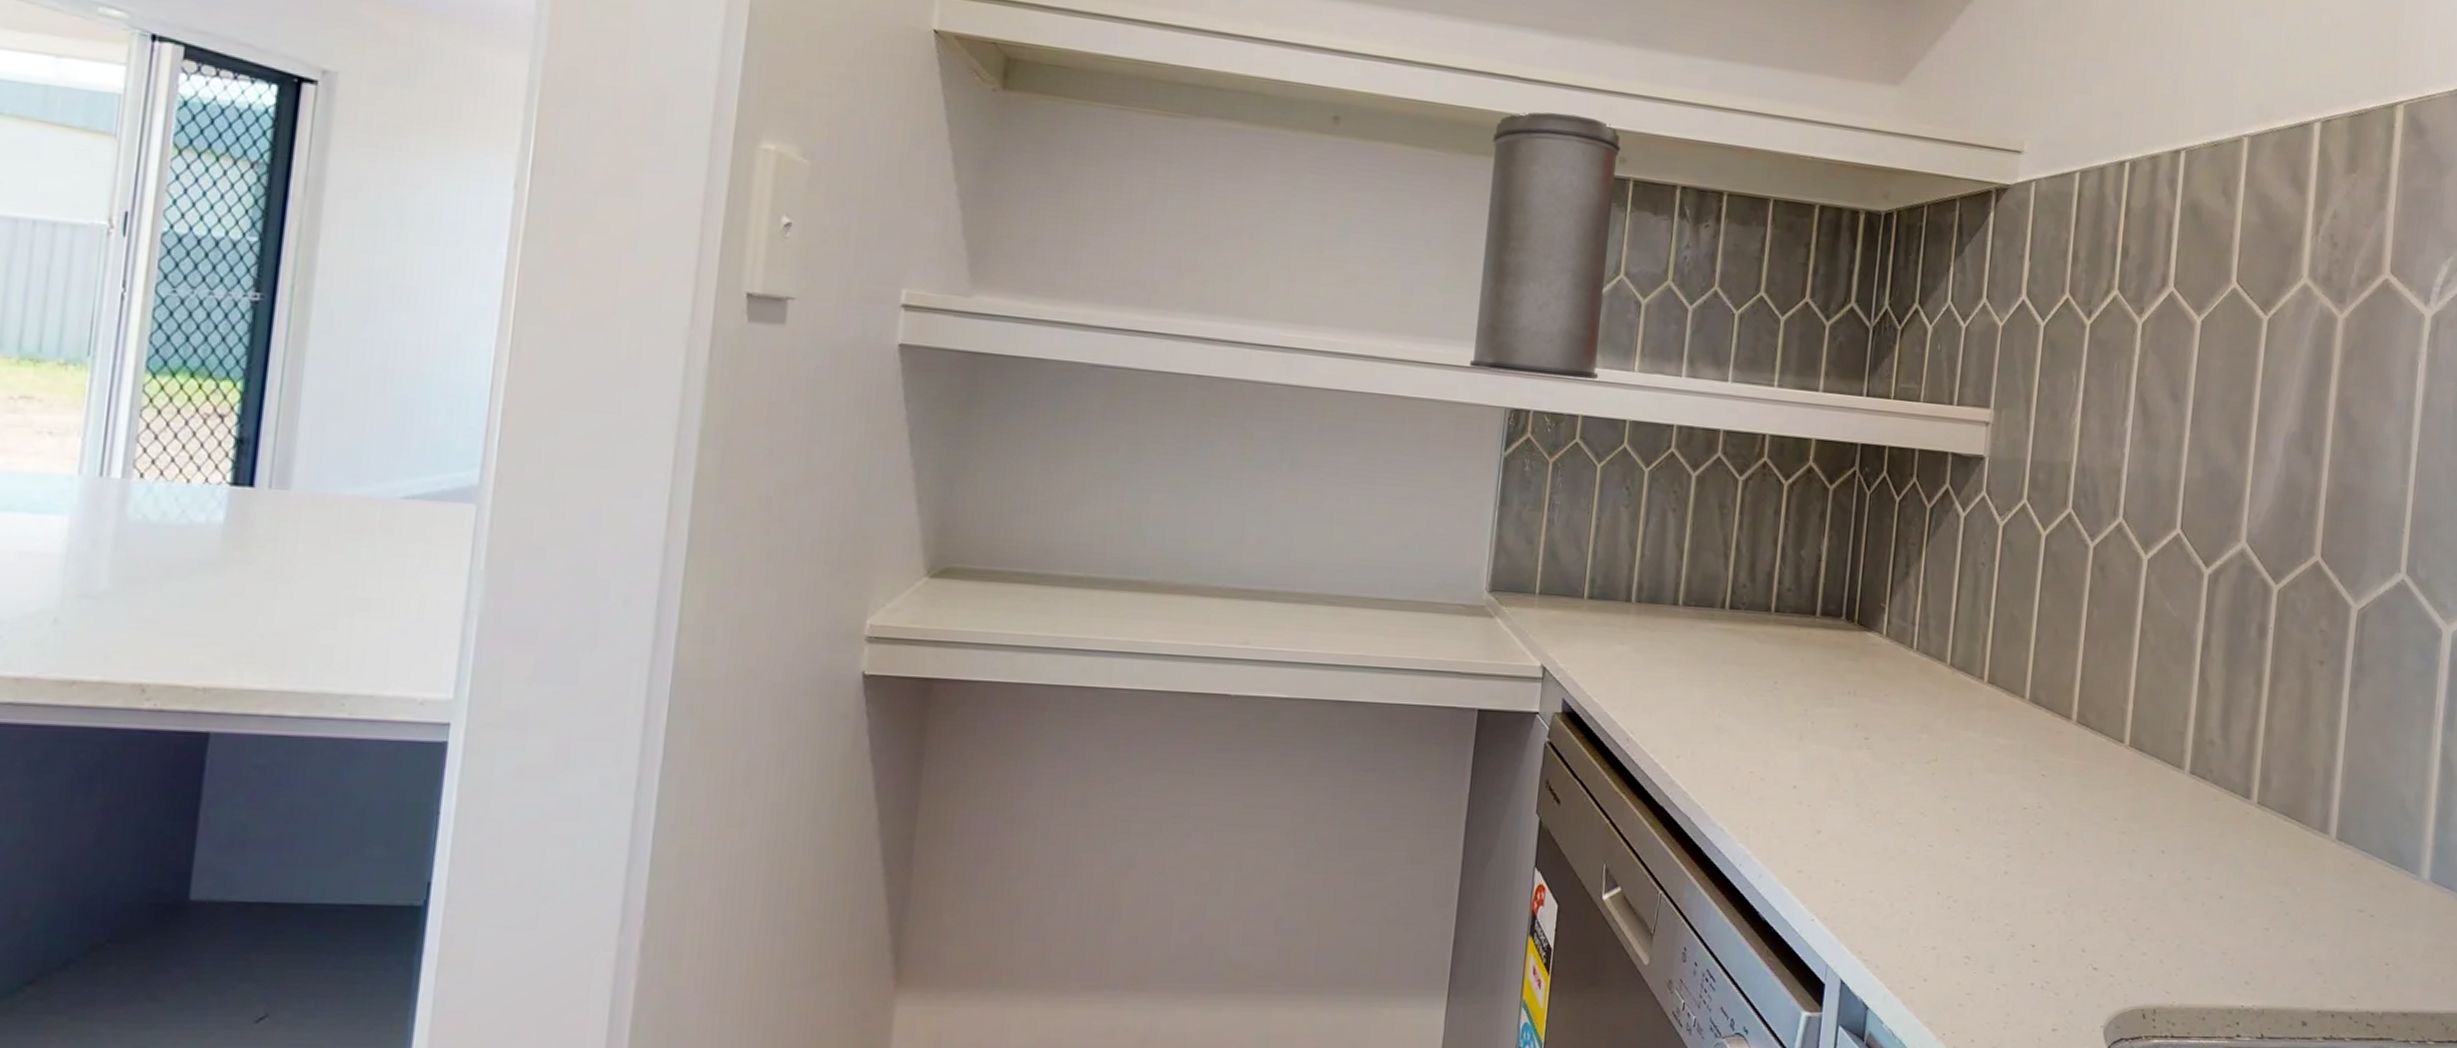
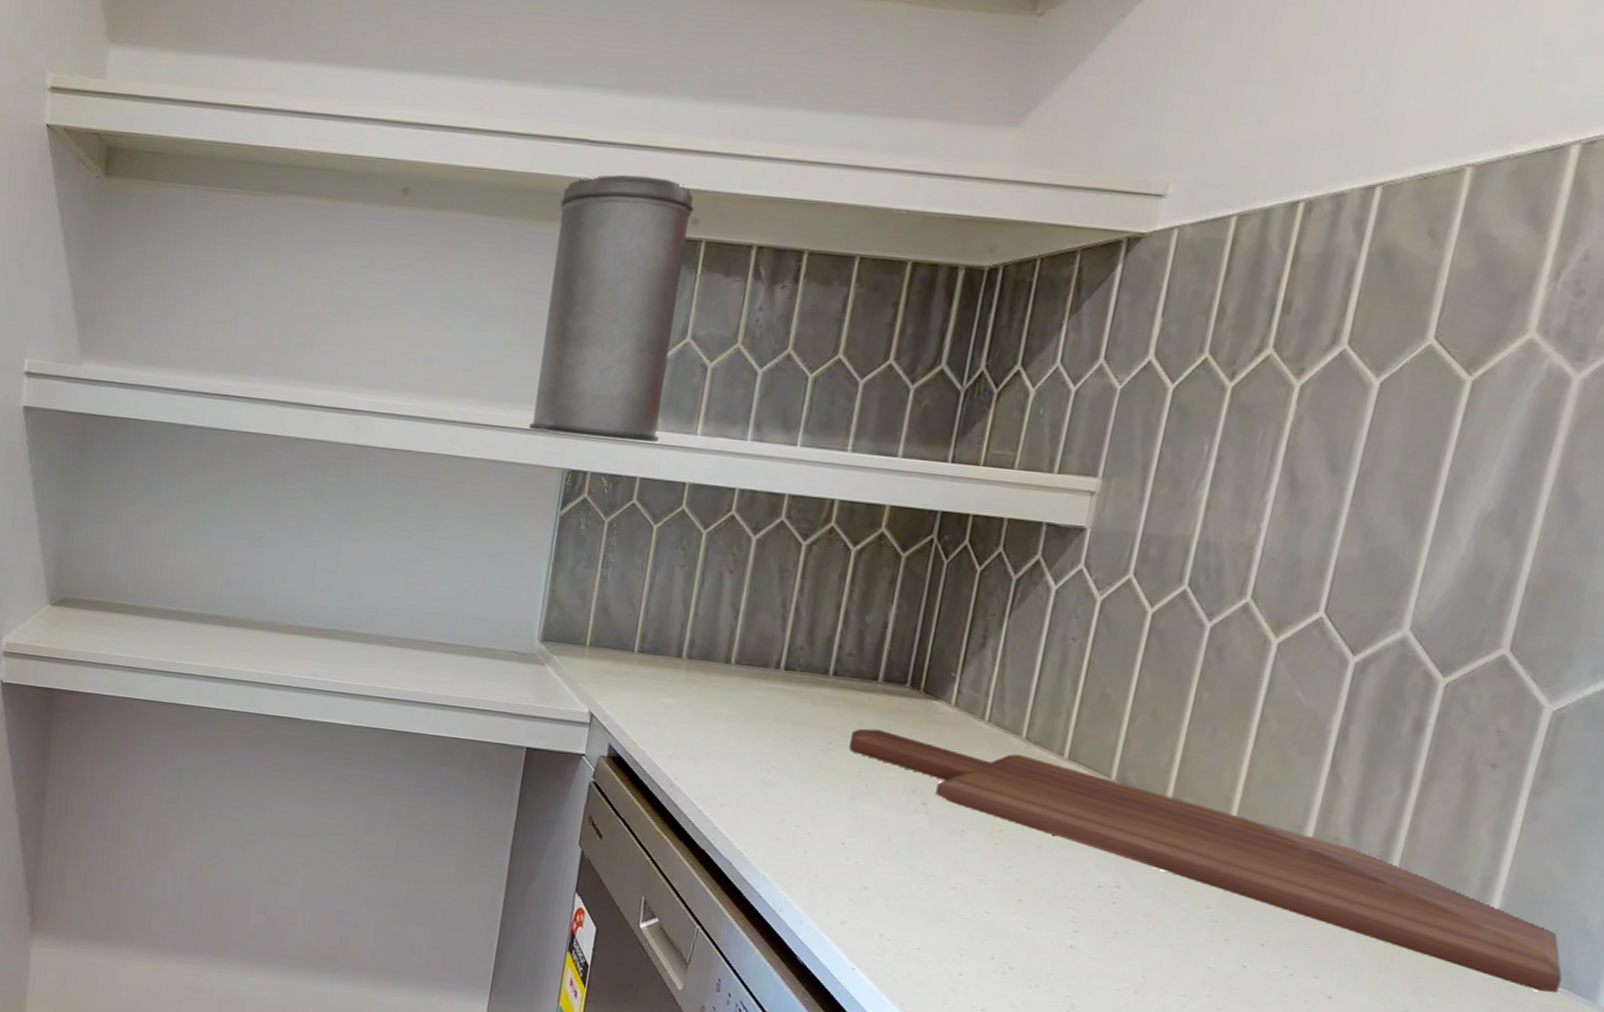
cutting board: none [1794,665,2393,871] -> present [849,728,1562,994]

